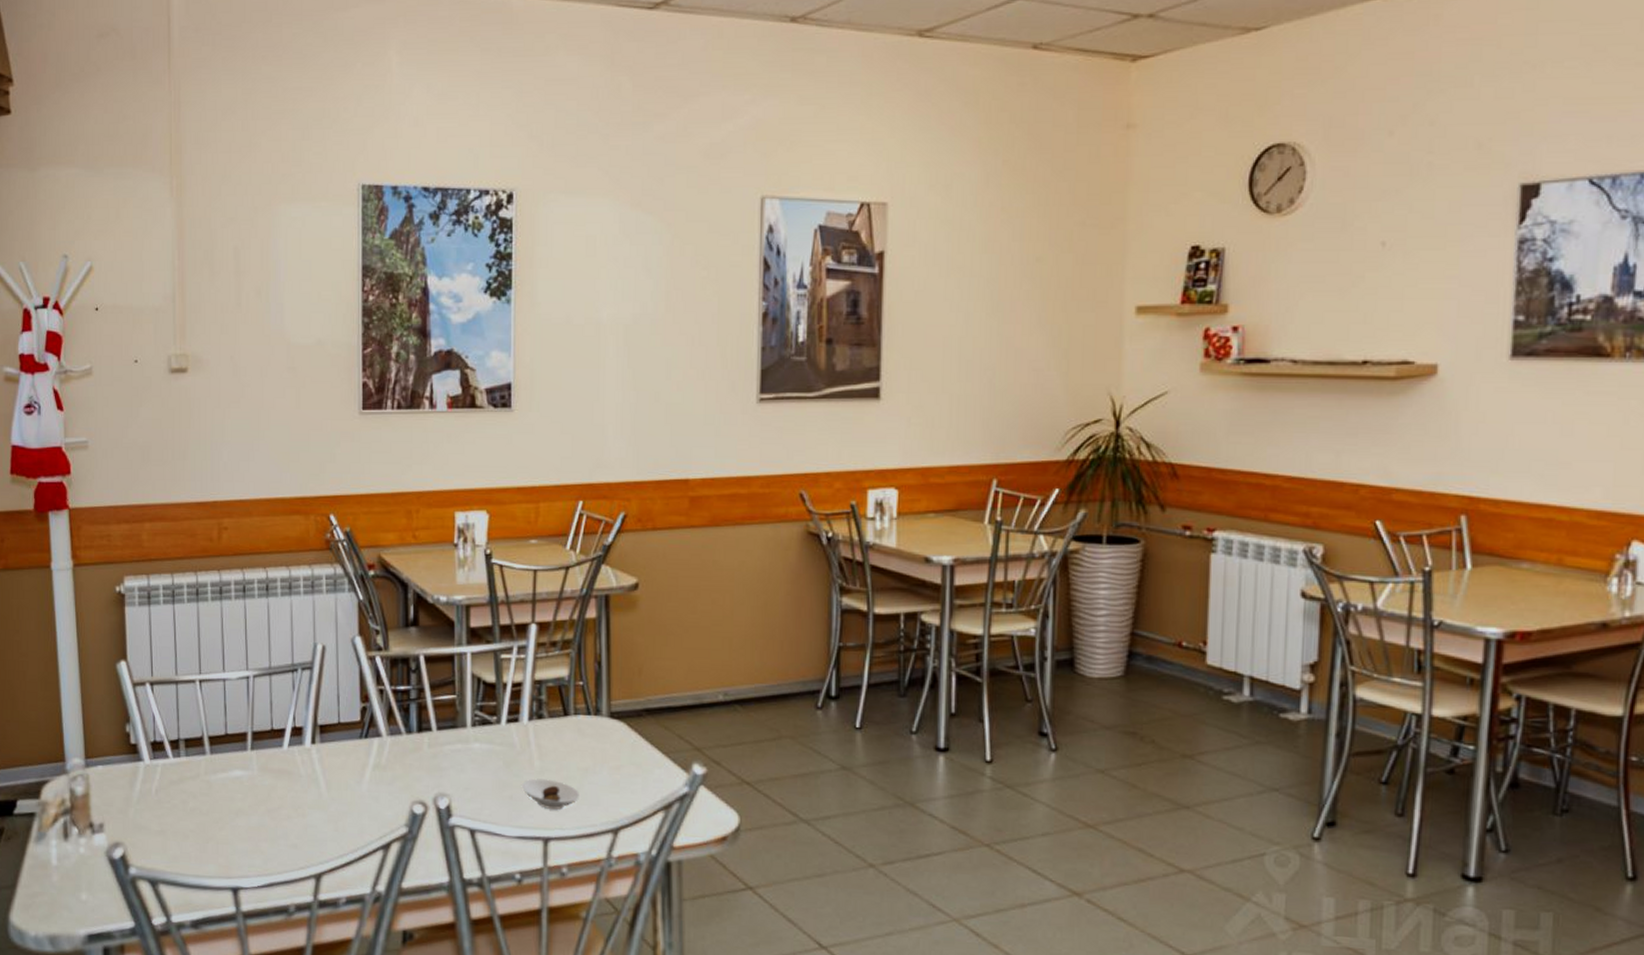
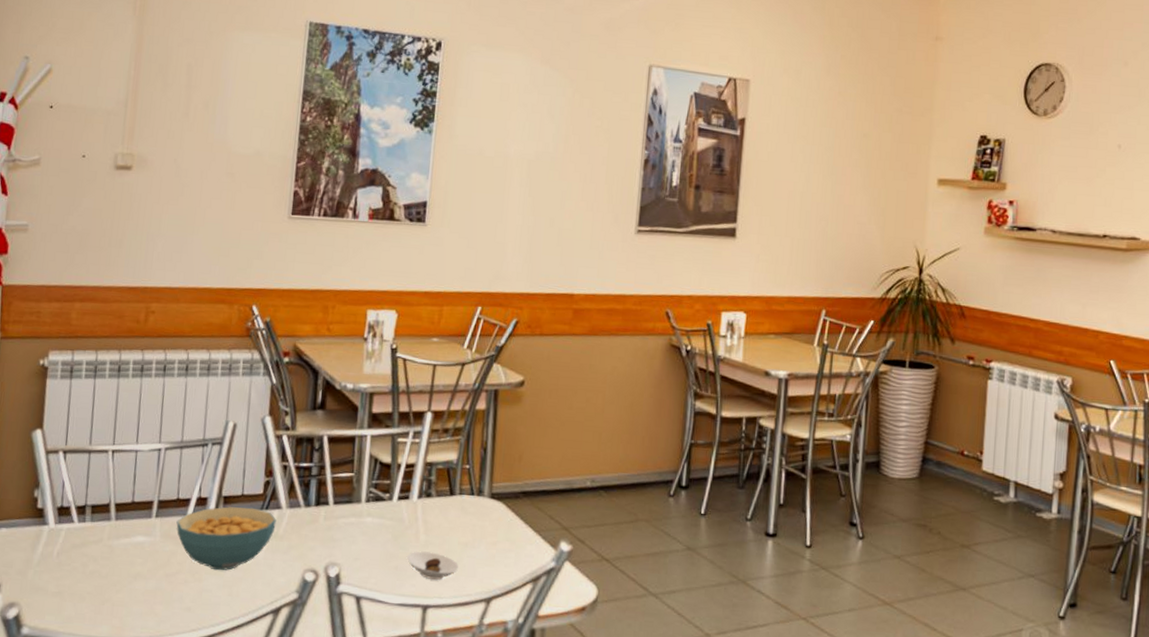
cereal bowl: none [273,735,377,805] -> present [176,506,276,571]

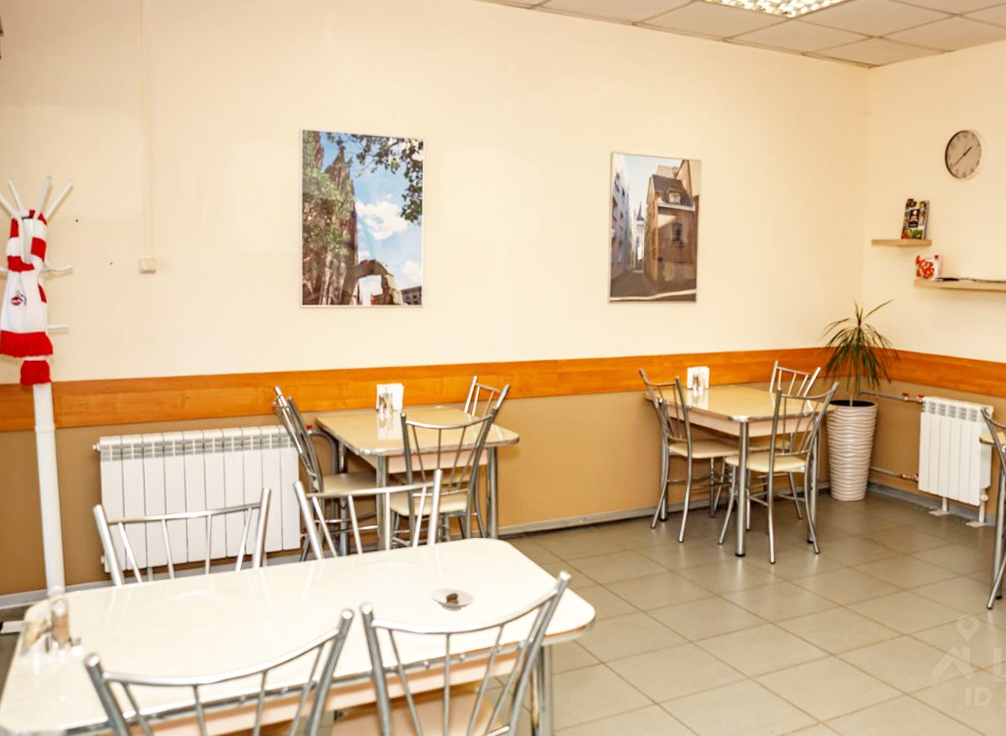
cereal bowl: present [176,506,276,571] -> none [227,560,314,615]

